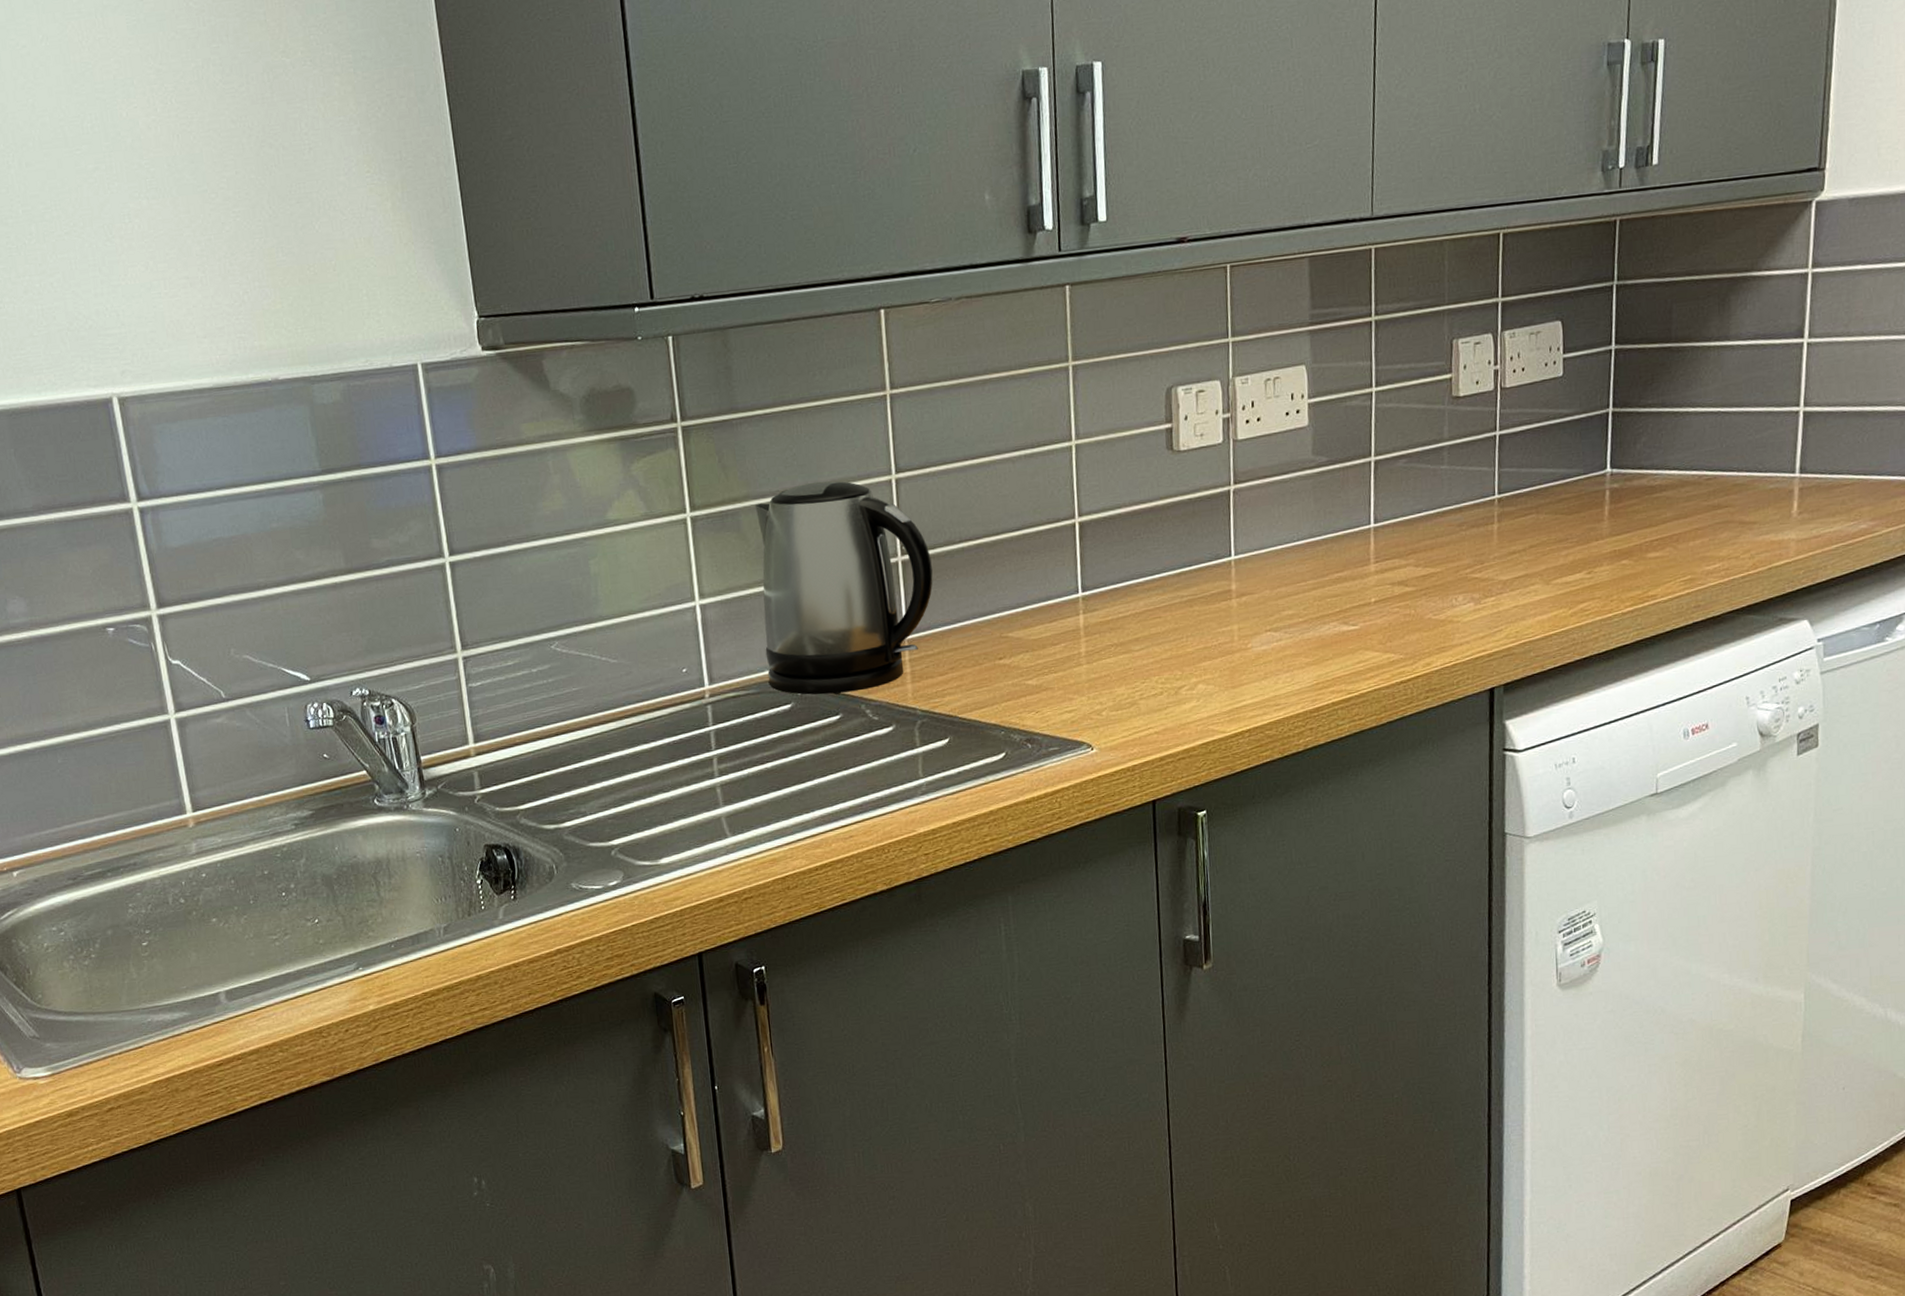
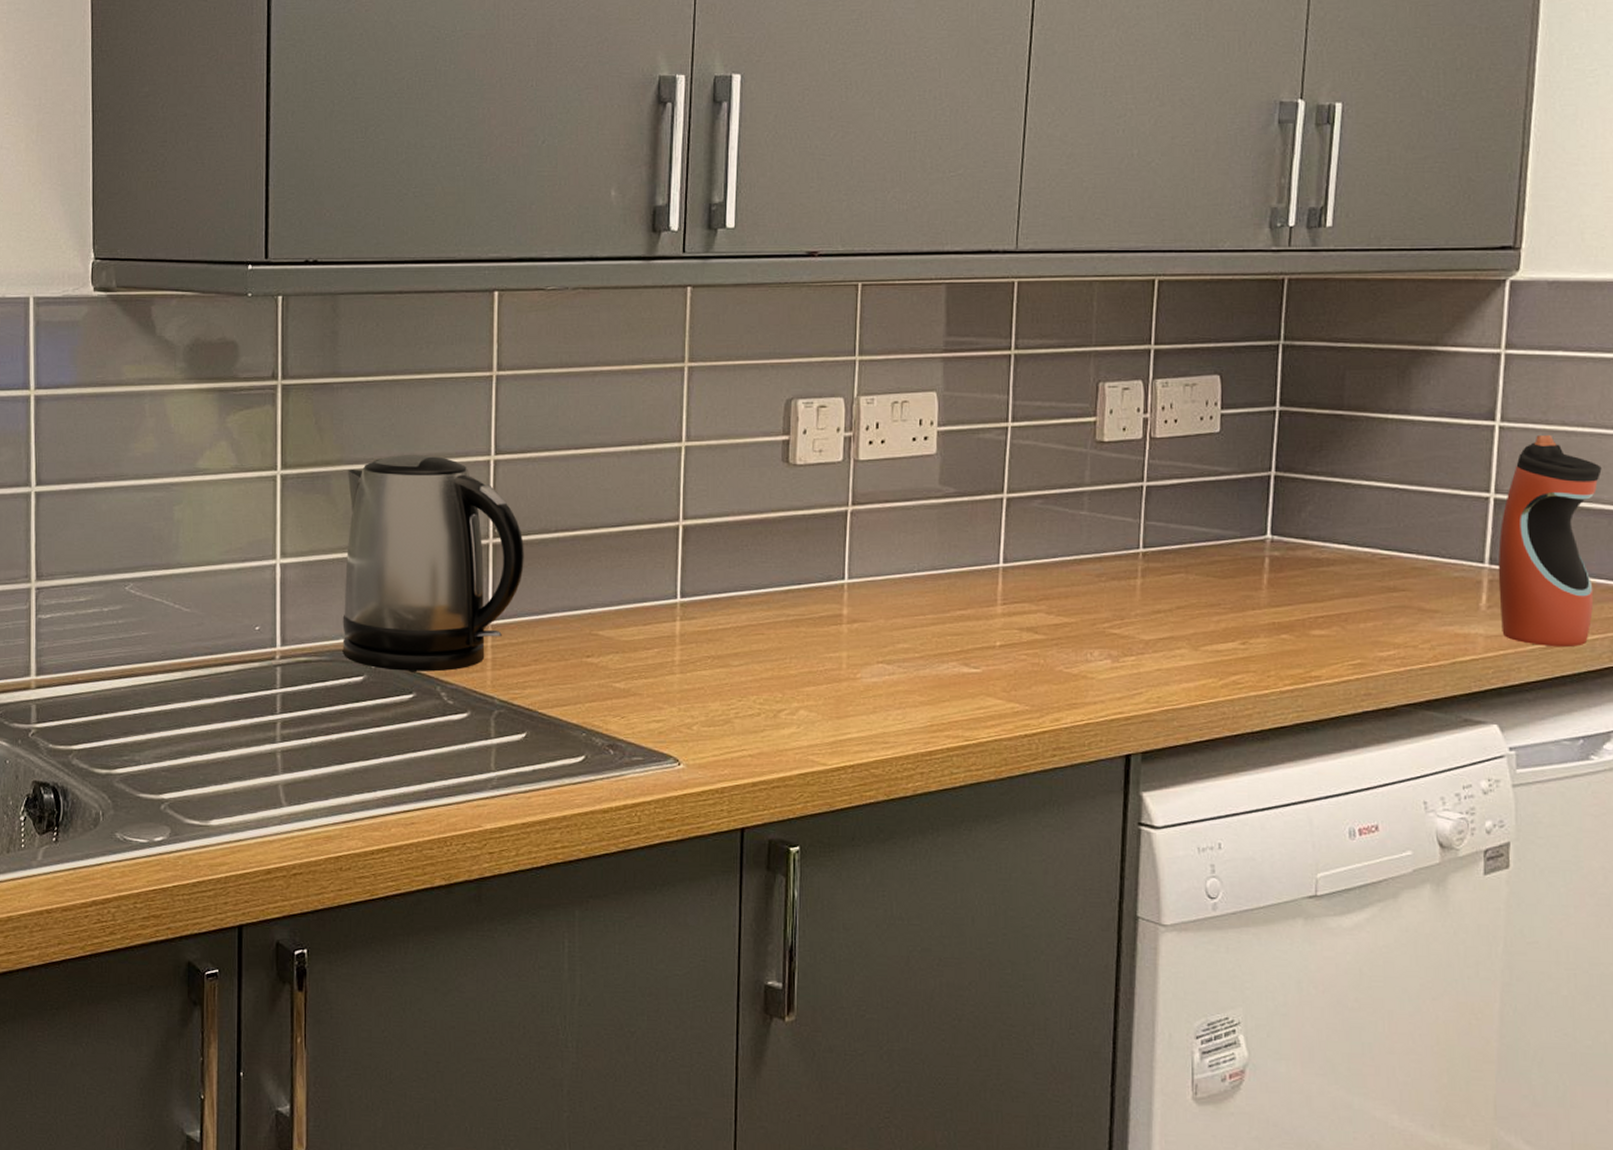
water bottle: none [1807,345,1895,544] -> present [1498,434,1602,648]

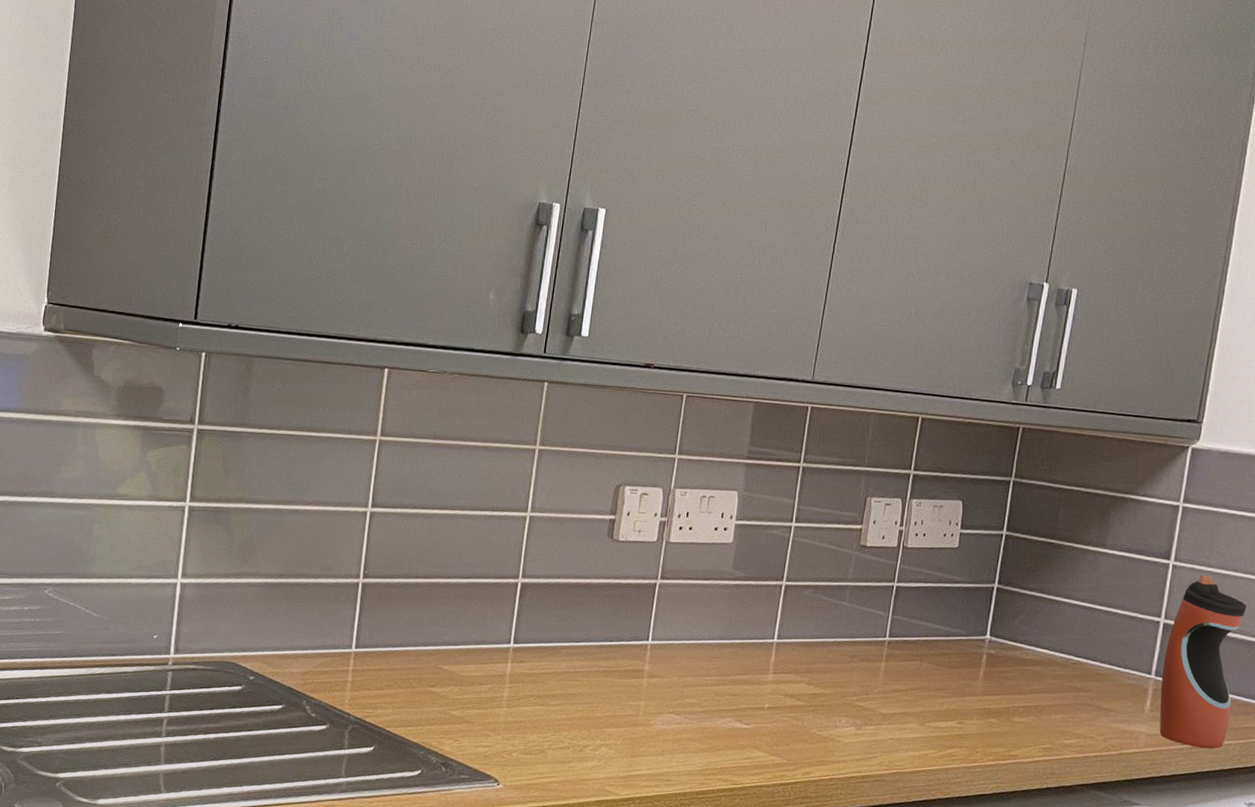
kettle: present [342,454,524,672] -> none [226,499,388,688]

